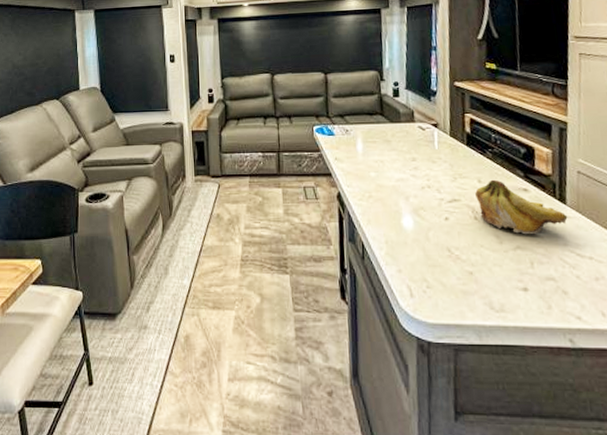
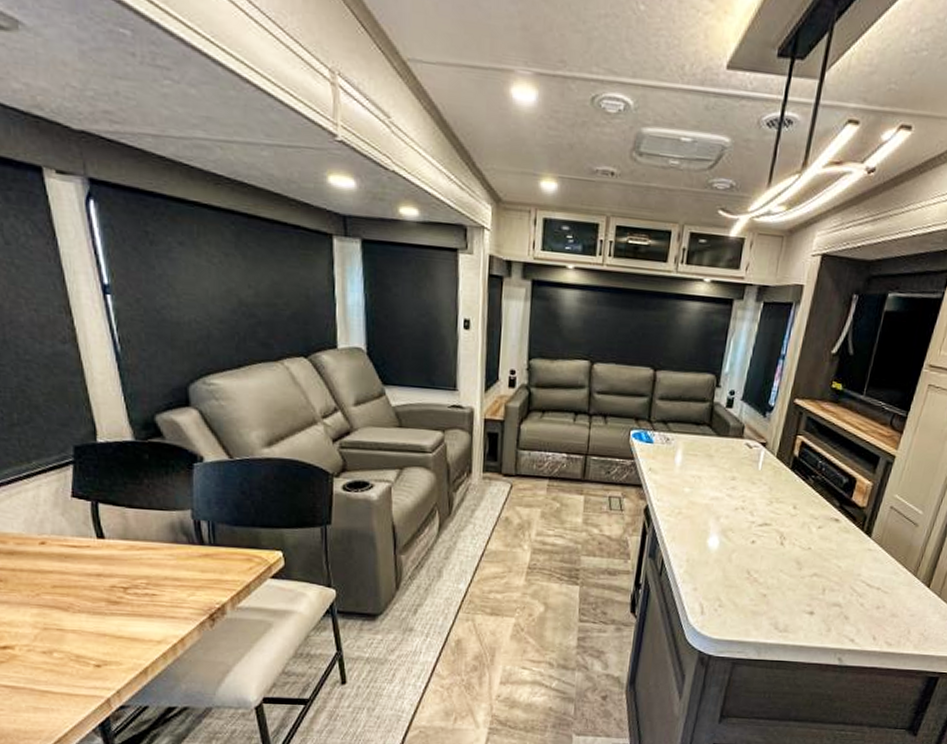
fruit: present [475,179,568,235] -> none [787,506,869,564]

